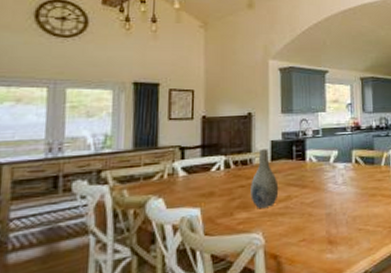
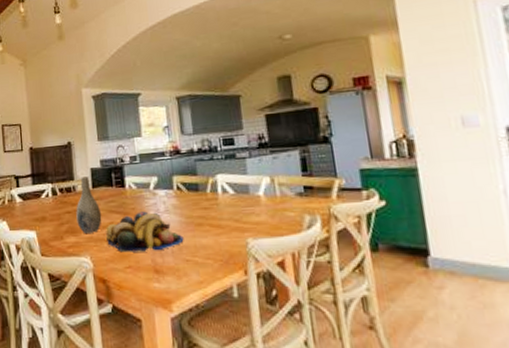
fruit bowl: none [280,184,358,226] -> present [105,211,184,253]

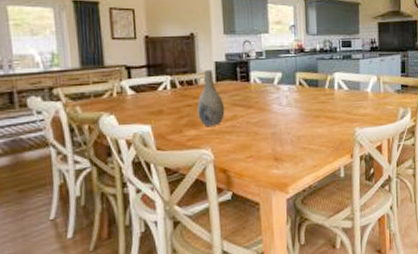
fruit bowl: present [105,211,184,253] -> none [227,105,302,144]

